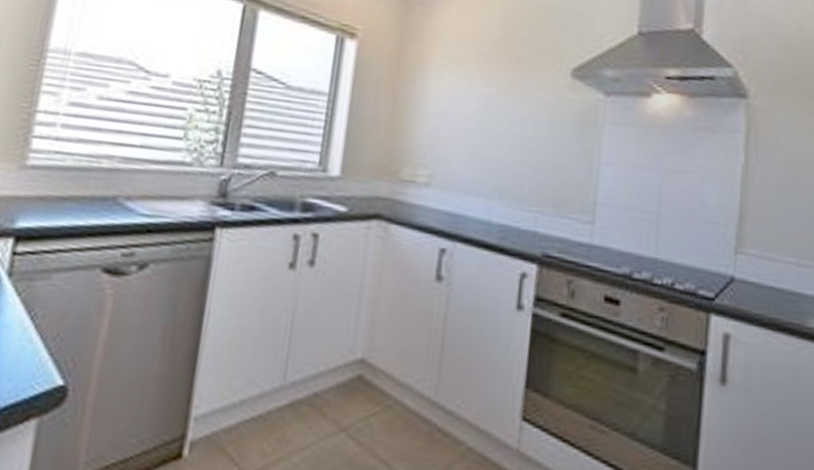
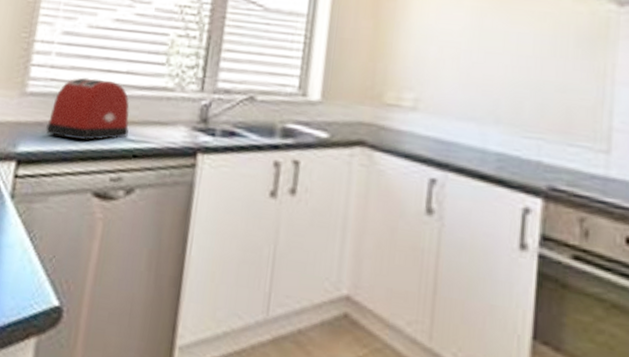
toaster: none [49,150,144,216] -> present [46,77,130,141]

